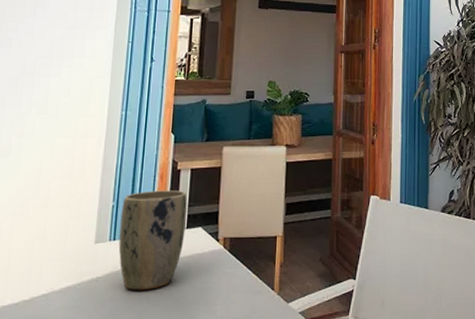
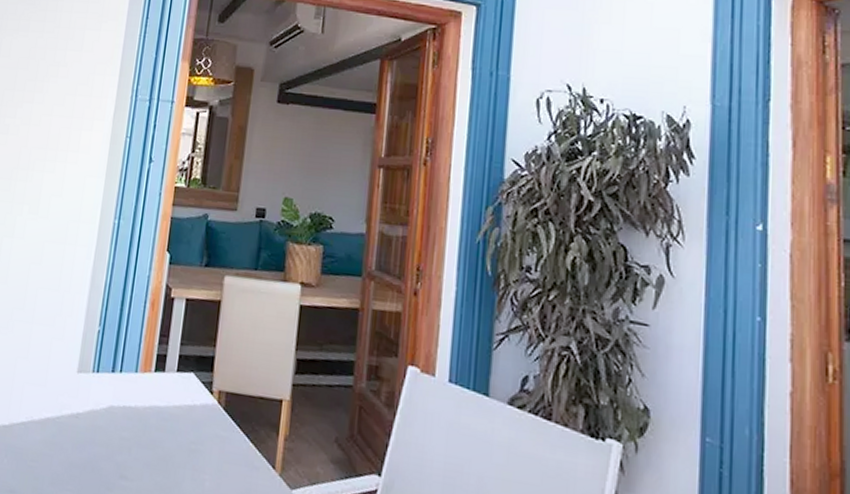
plant pot: present [118,190,187,290] -> none [101,318,180,440]

